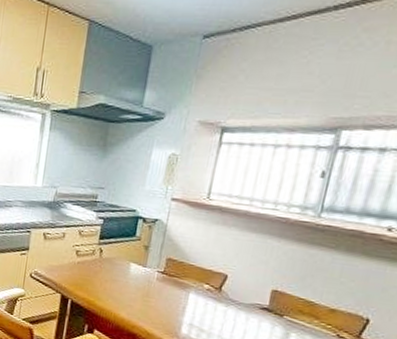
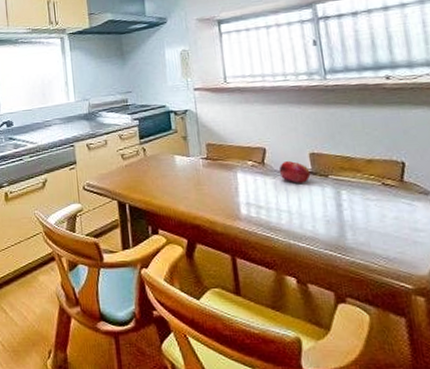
fruit: none [233,292,266,318] -> present [279,160,311,183]

